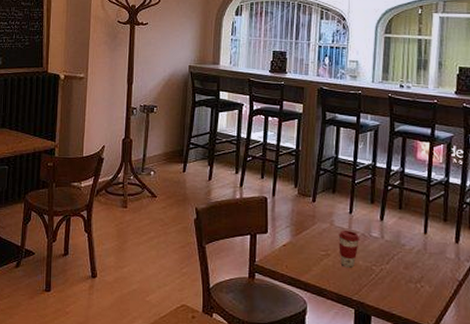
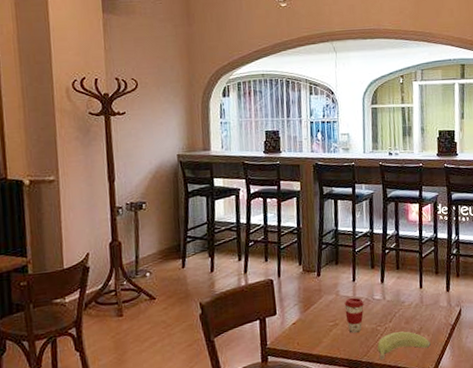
banana: none [371,276,432,303] -> present [377,331,431,361]

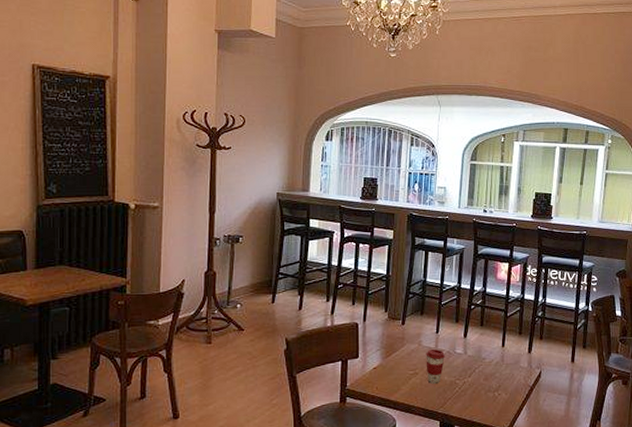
banana: present [377,331,431,361] -> none [455,387,507,414]

